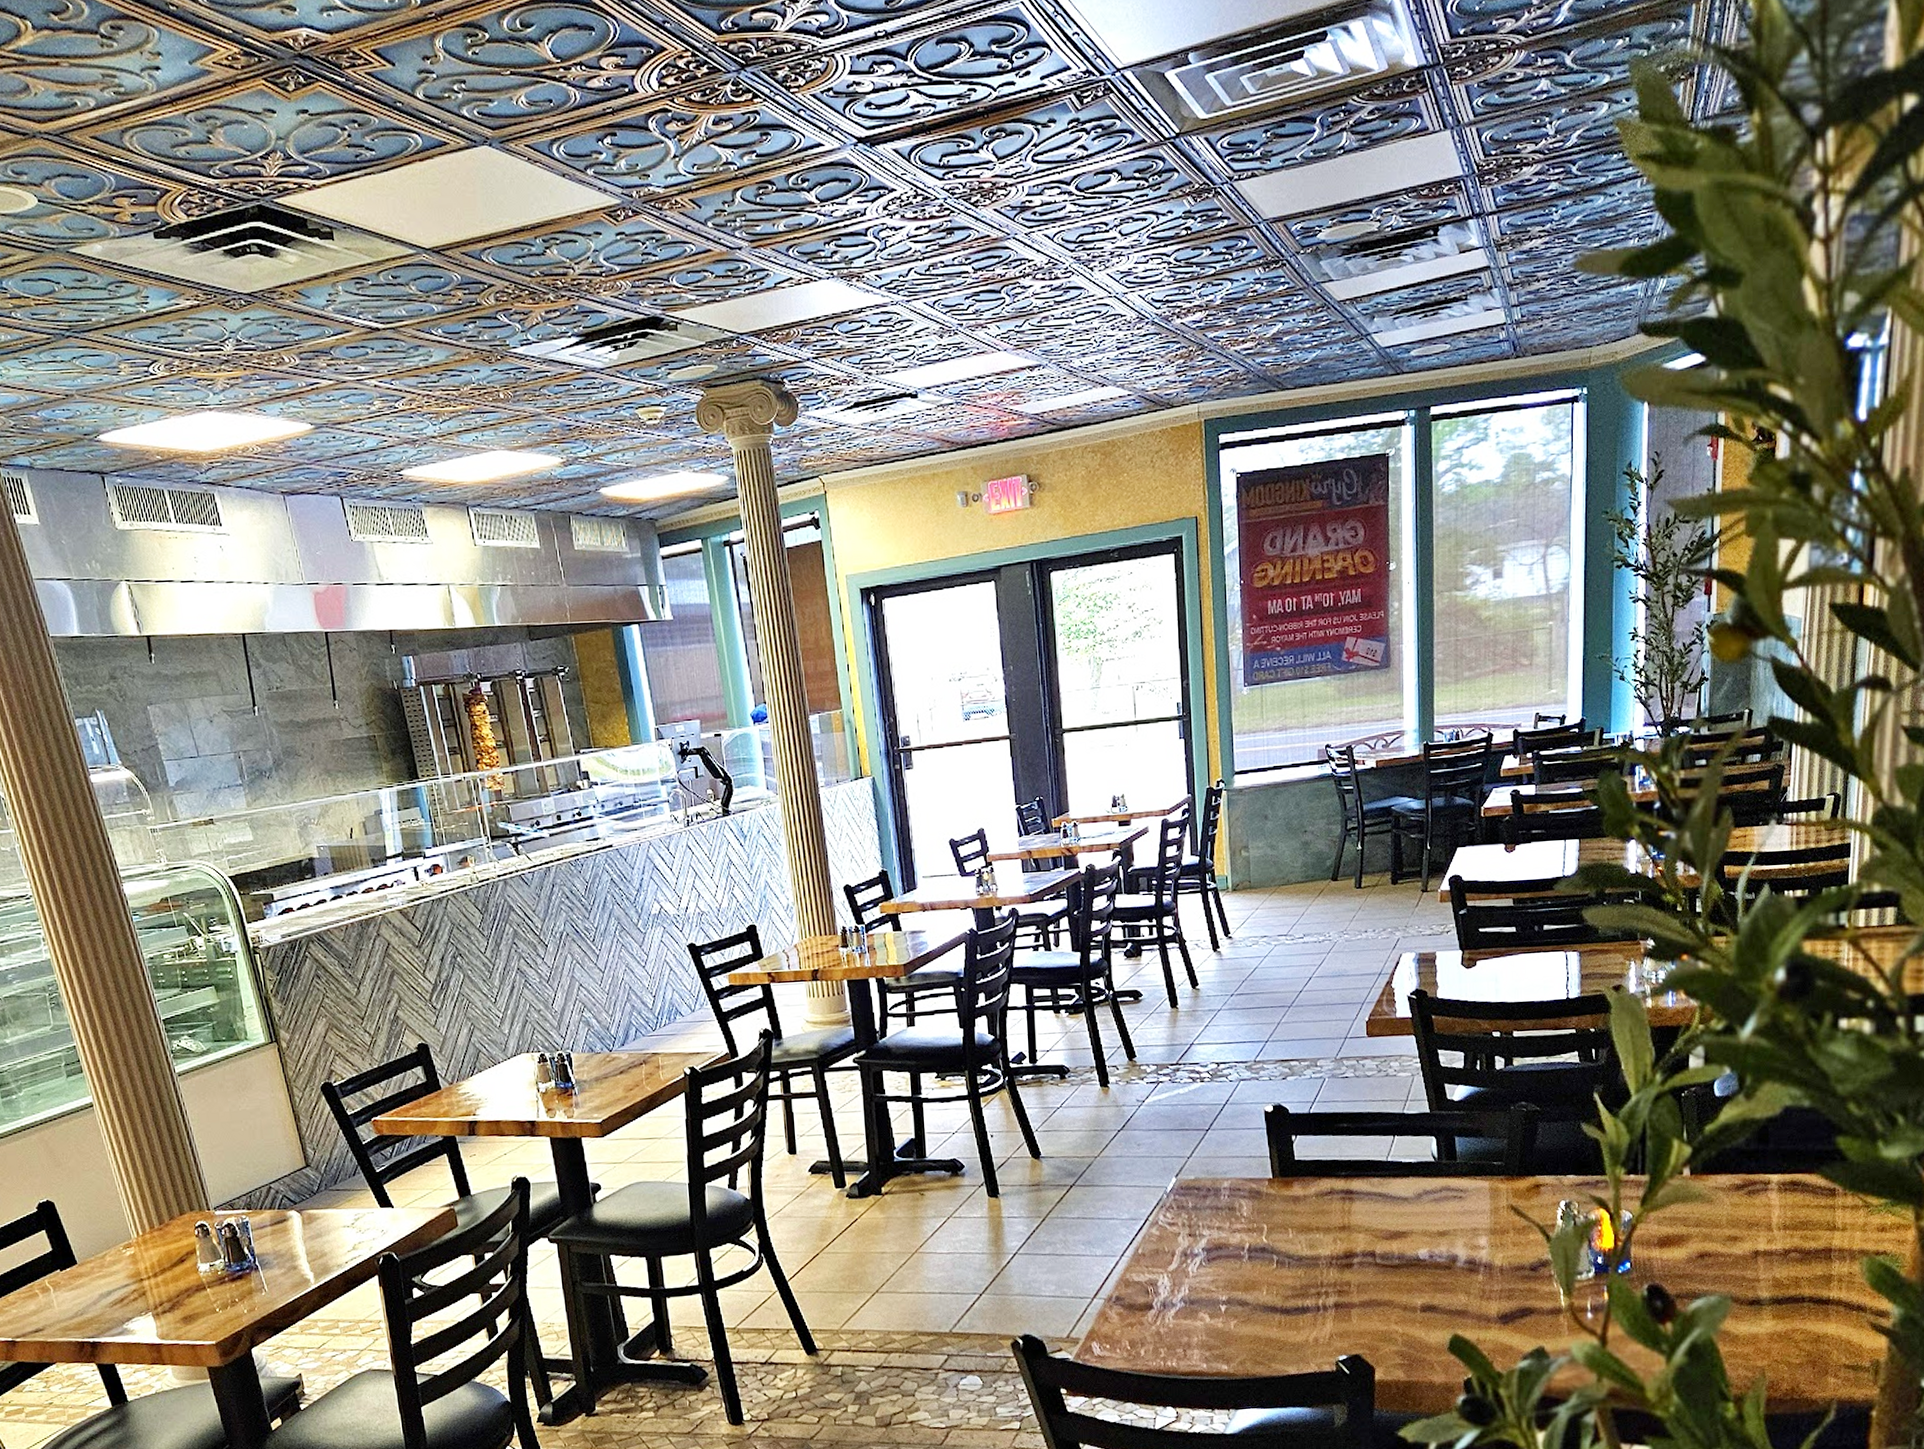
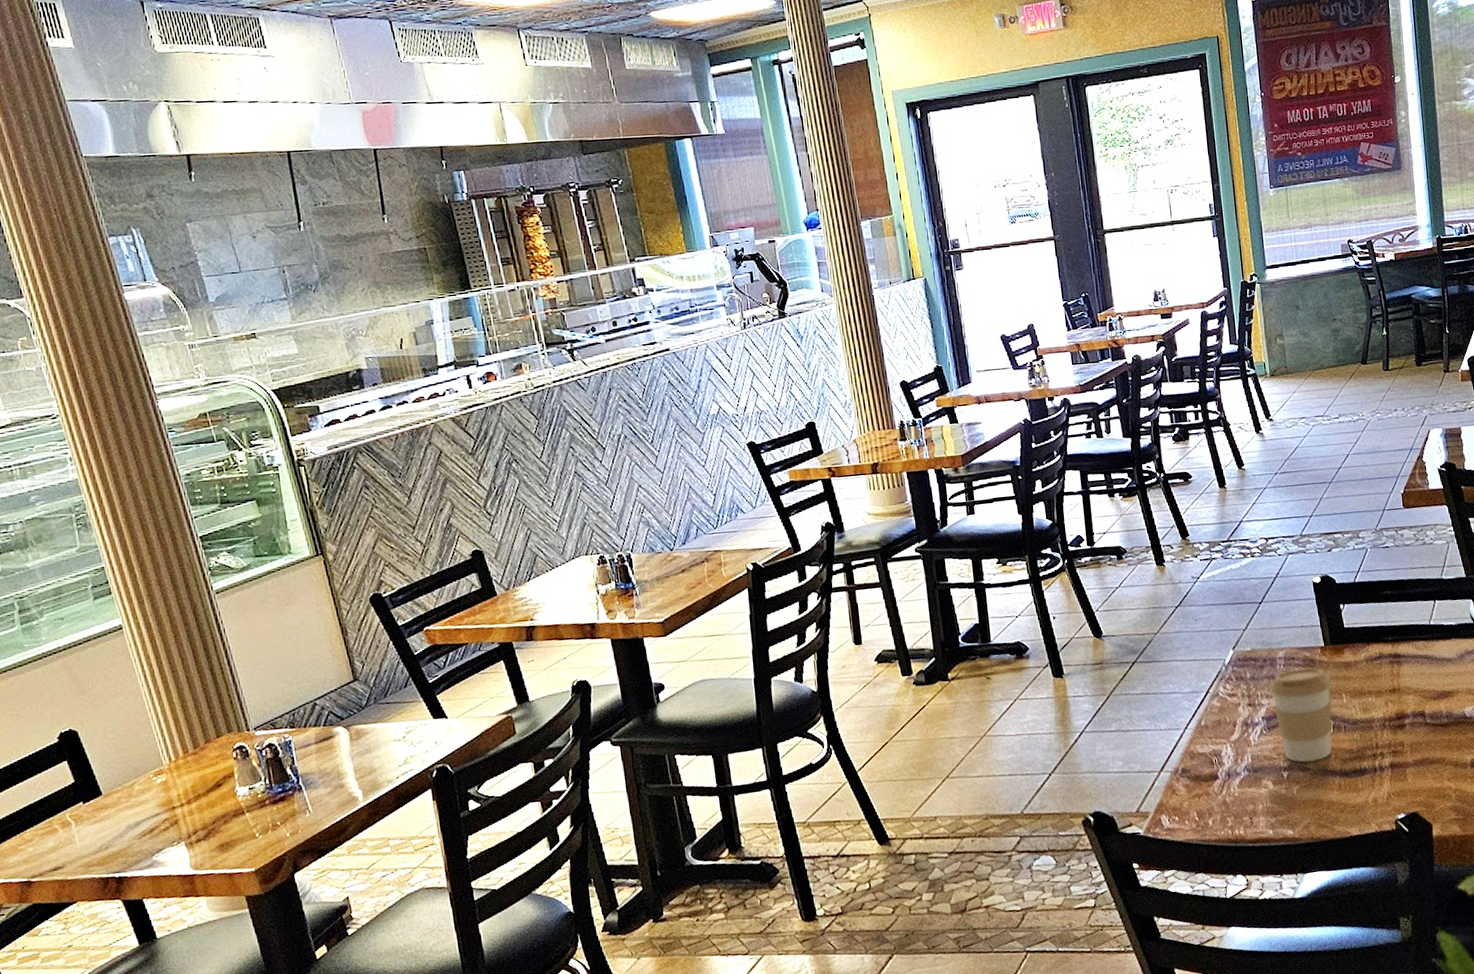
coffee cup: none [1211,1199,1278,1298] -> present [1269,668,1332,763]

